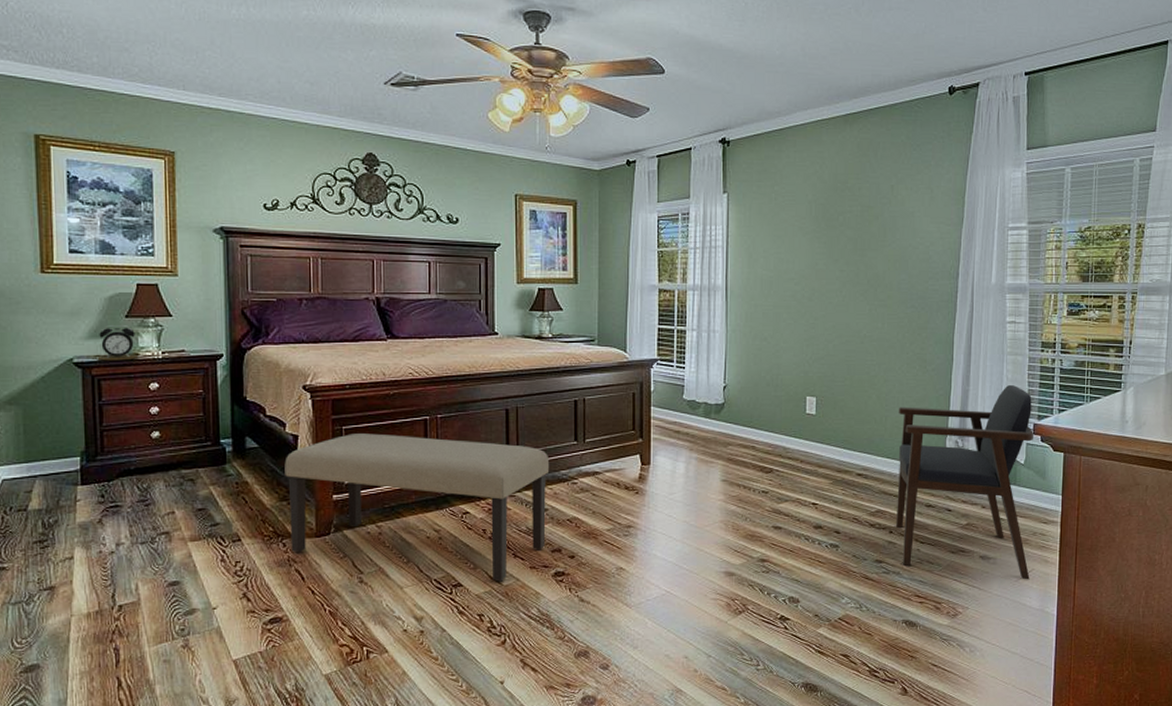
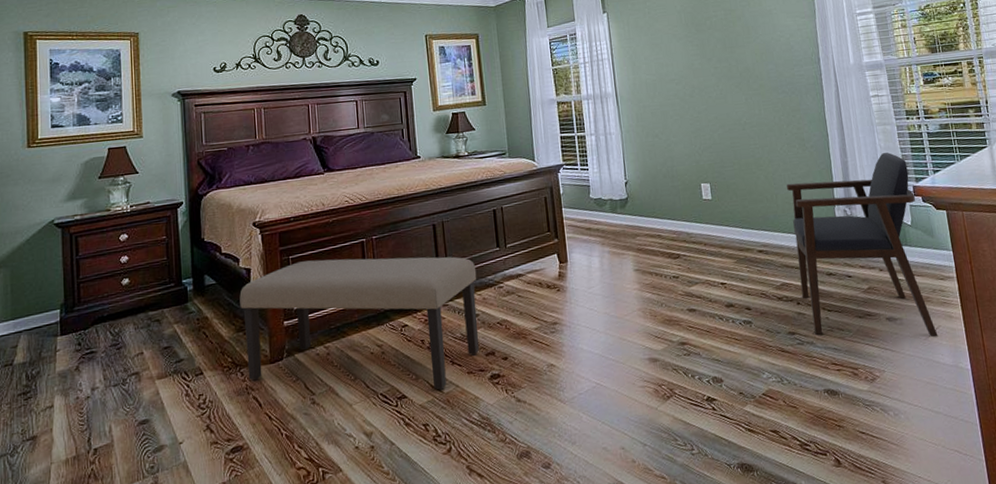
alarm clock: present [98,325,139,361] -> none [76,185,111,220]

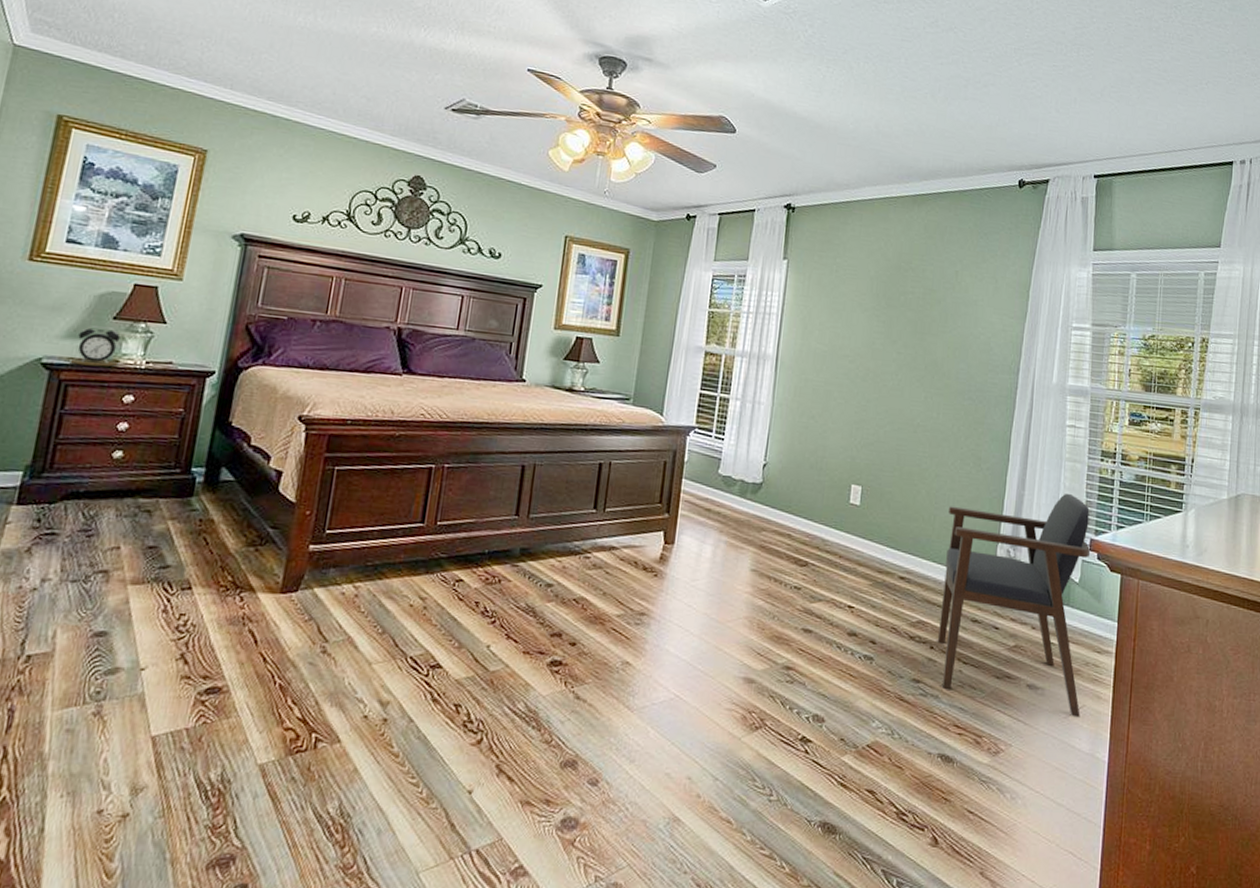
alarm clock: none [76,185,111,220] -> present [71,325,121,367]
bench: present [239,256,479,390] -> none [248,475,563,667]

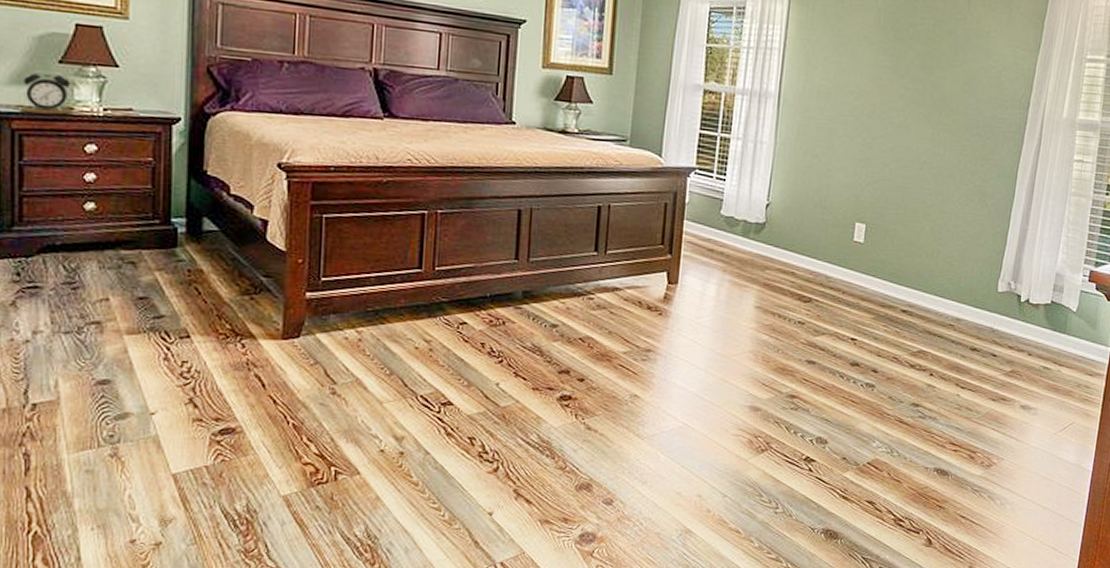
armchair: present [937,493,1091,718] -> none [937,226,1091,433]

